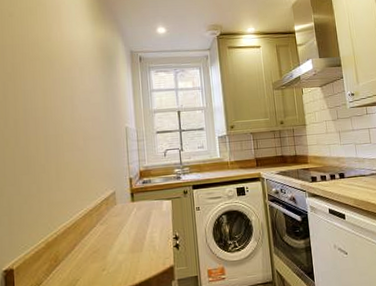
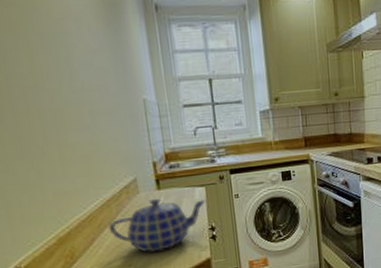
teapot: none [89,209,172,258] -> present [108,198,207,252]

